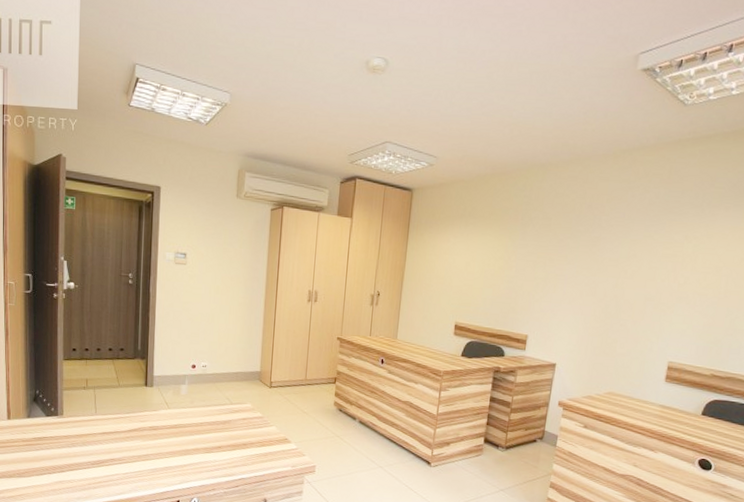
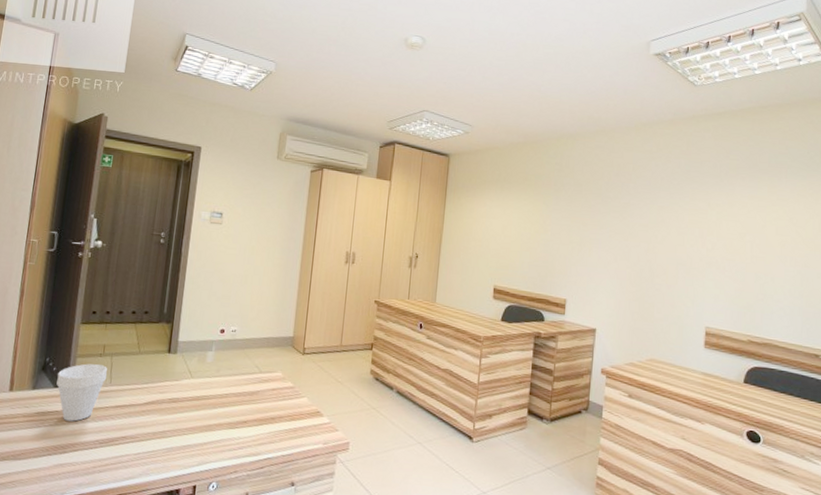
cup: none [48,395,92,446] -> present [56,363,107,422]

